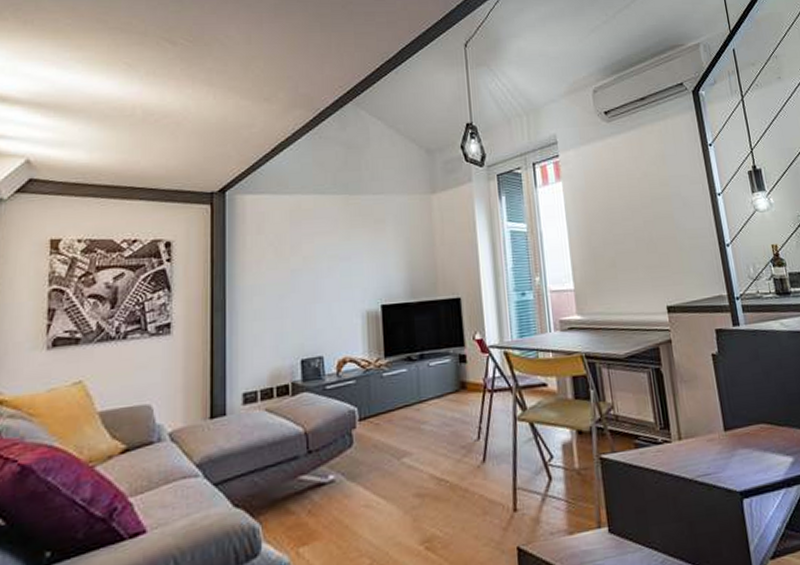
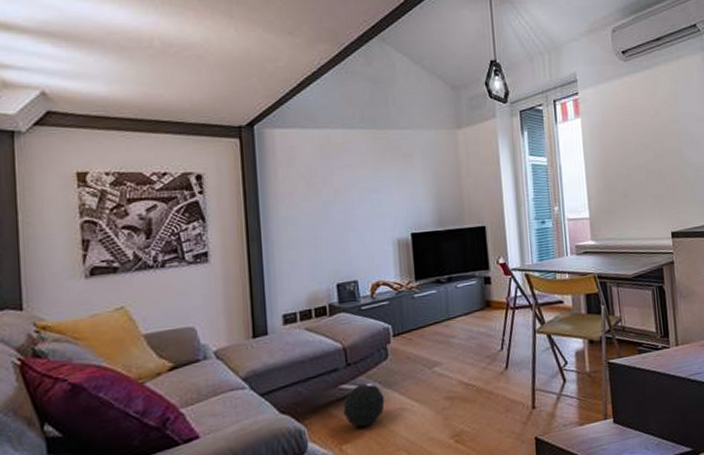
ball: none [301,475,348,527] -> present [343,384,385,427]

